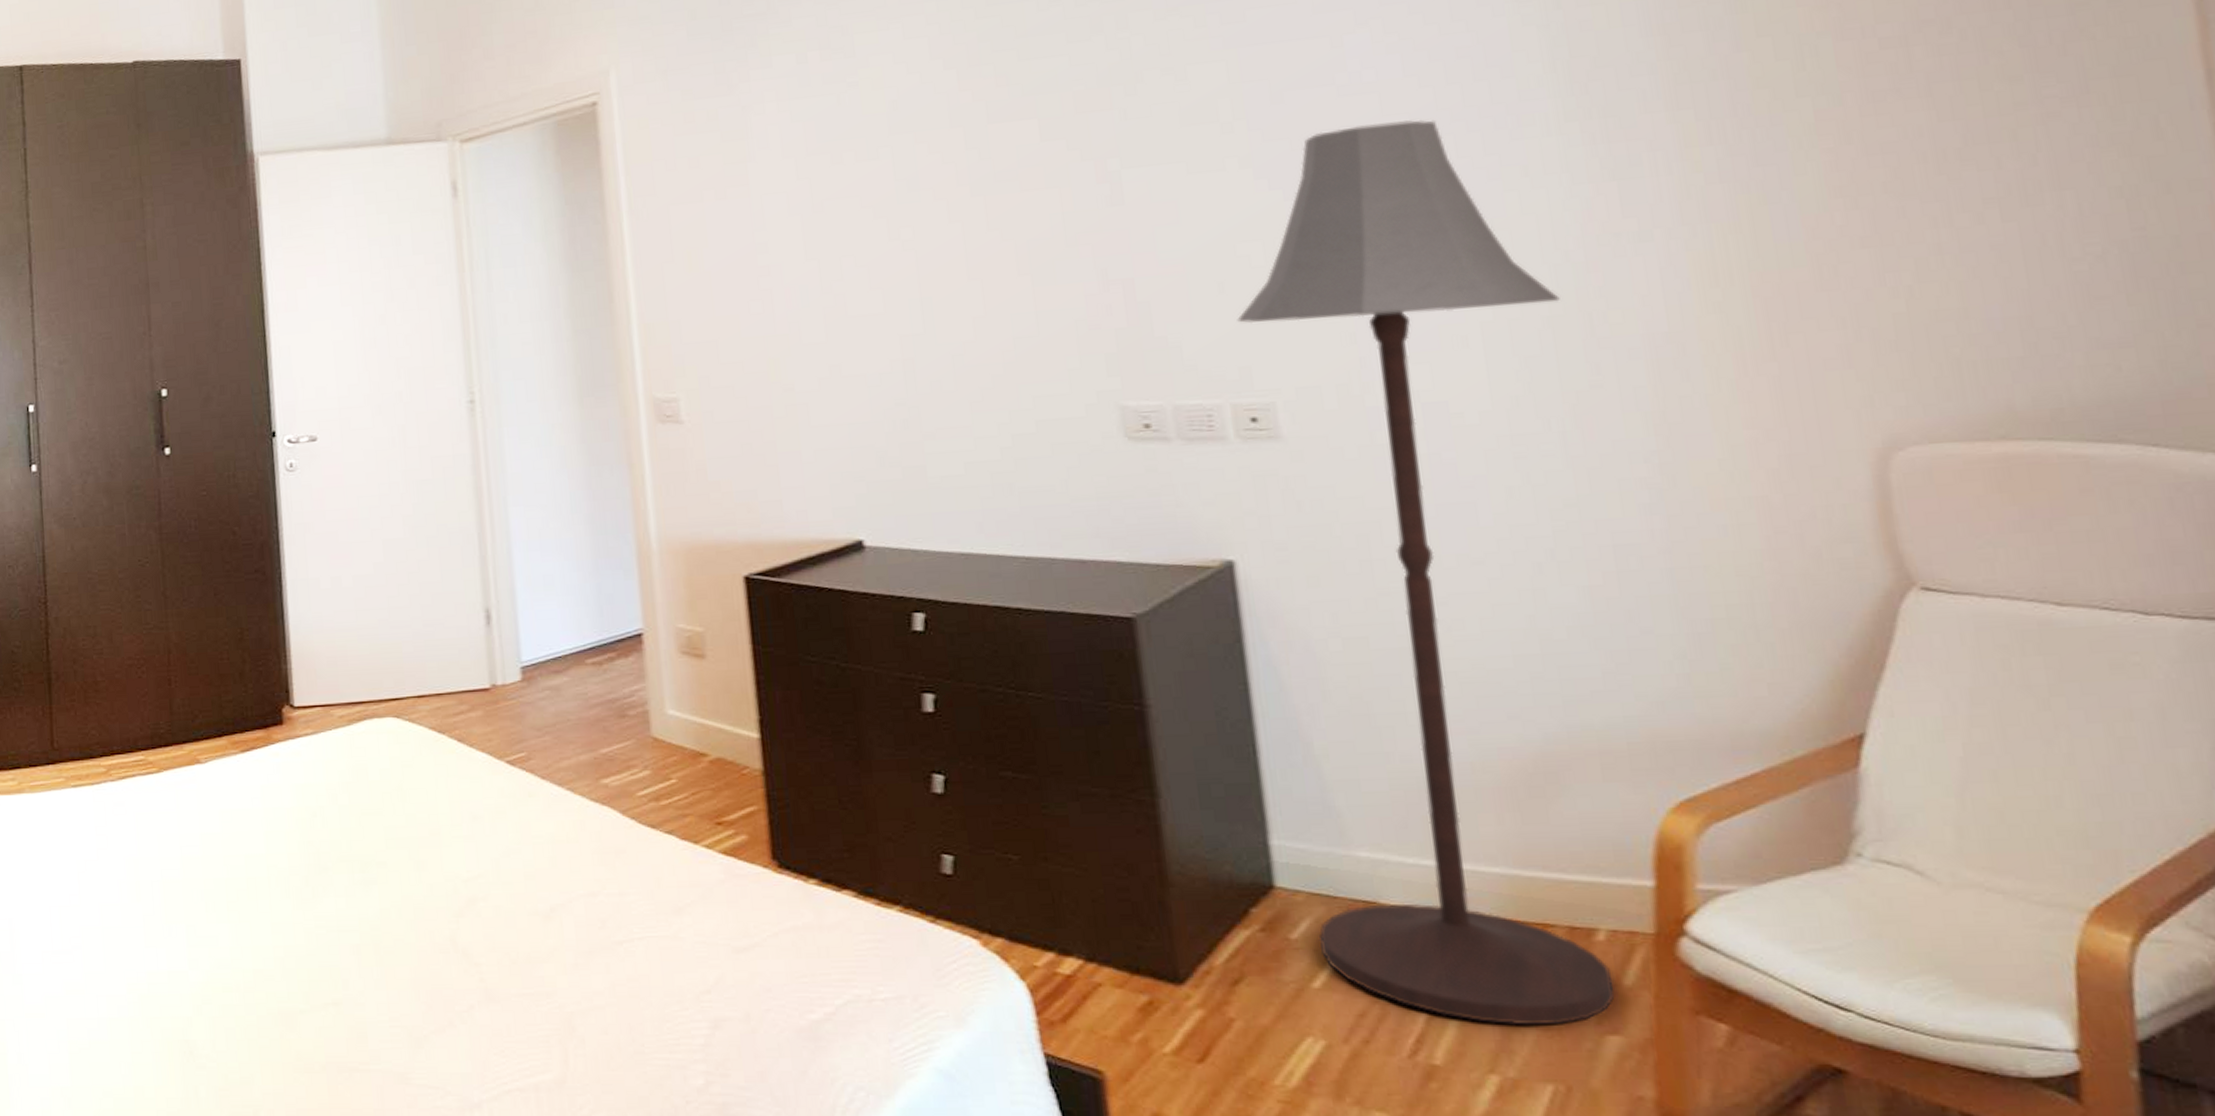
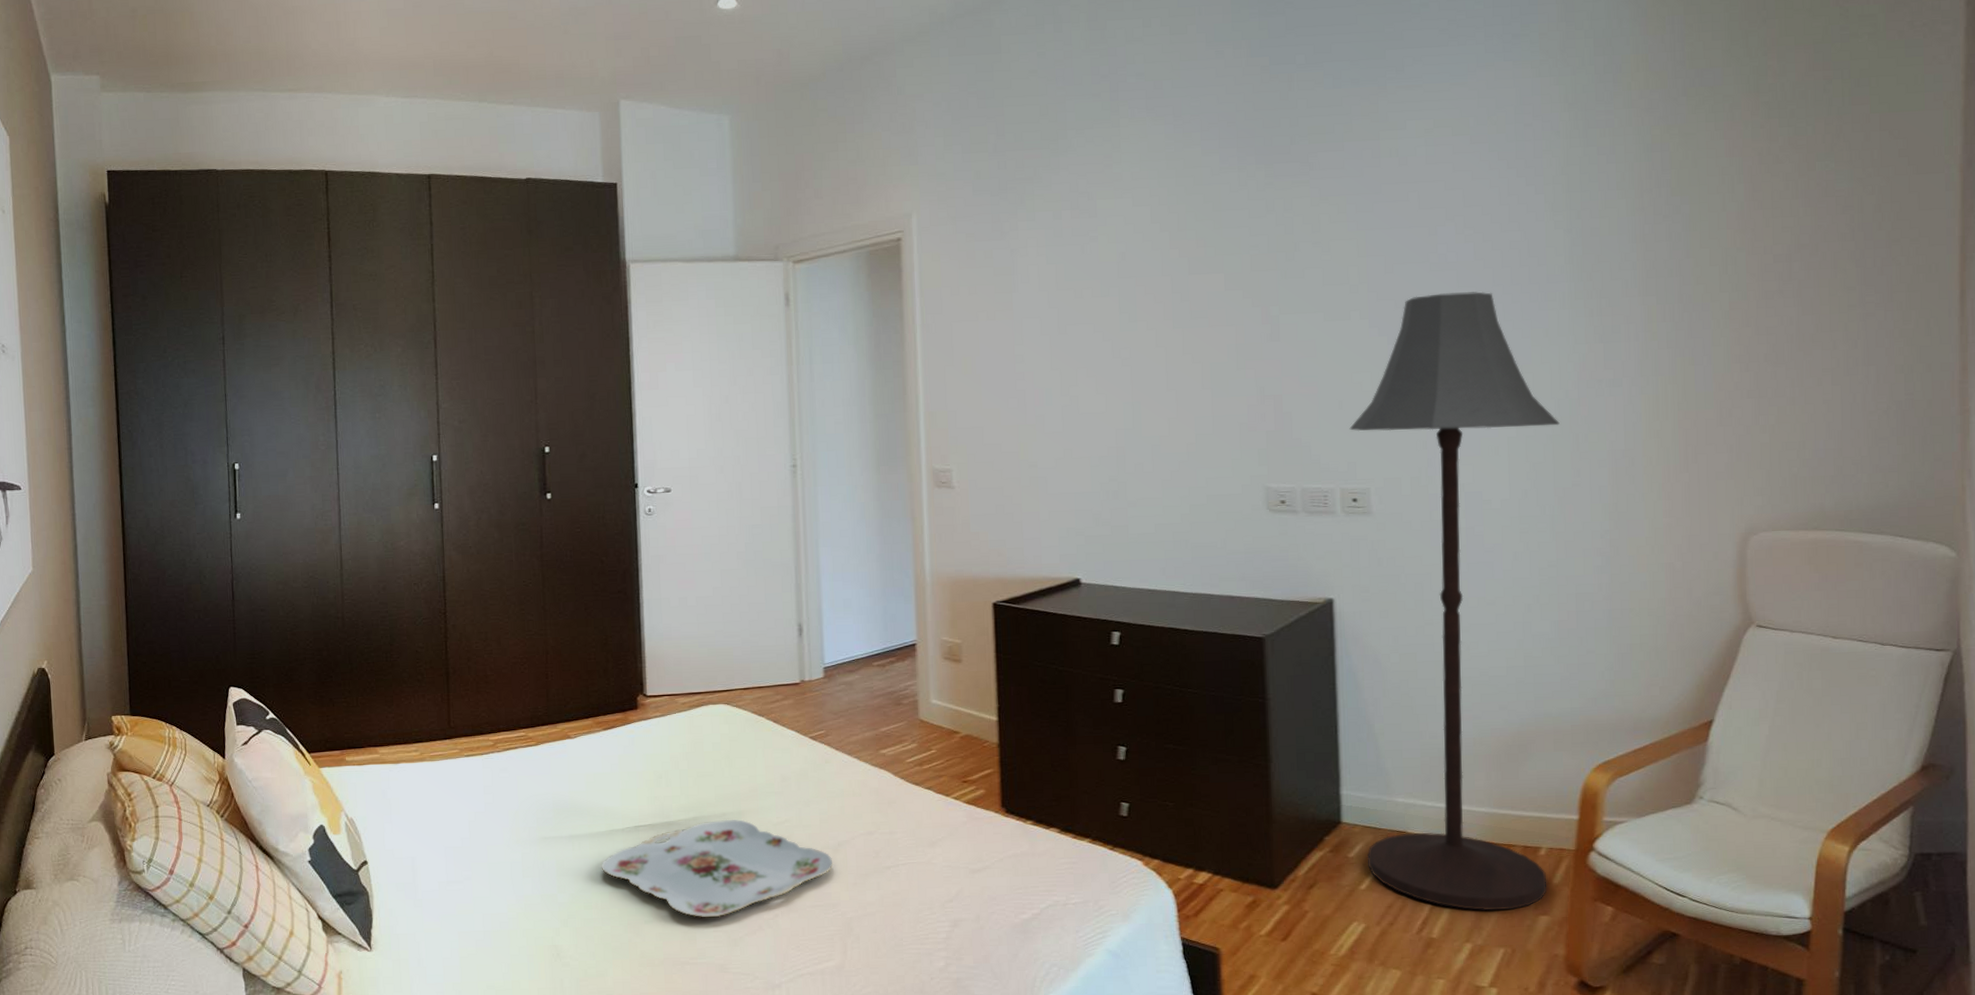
serving tray: none [242,872,545,1008] -> present [601,819,833,918]

